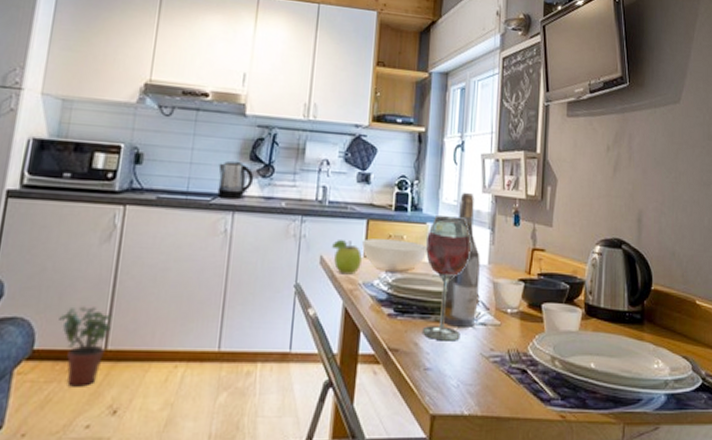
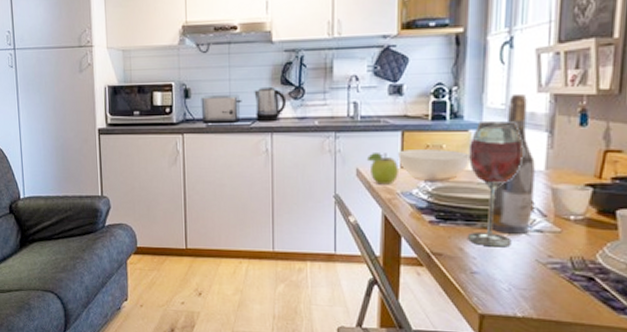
potted plant: present [59,306,112,387] -> none [150,215,187,275]
toaster: none [152,163,204,197] -> present [201,95,242,123]

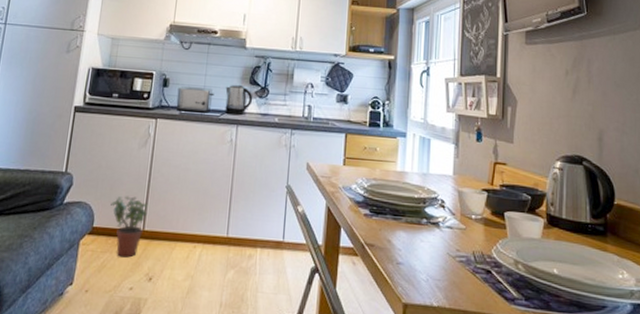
potted plant: none [150,215,187,275] -> present [111,196,148,258]
fruit: present [366,151,398,185] -> none [315,149,341,180]
bowl: present [397,149,469,182] -> none [341,149,397,180]
wineglass: present [468,121,523,248] -> none [395,131,437,241]
wine bottle: present [491,93,535,234] -> none [413,111,446,229]

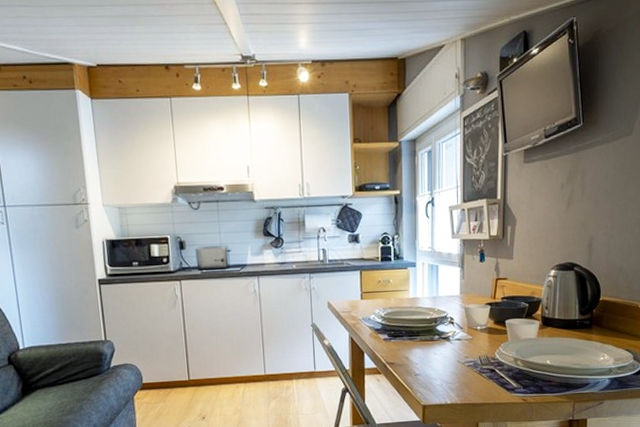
potted plant: present [111,196,148,258] -> none [154,352,189,404]
kettle: present [224,84,253,116] -> none [241,238,269,268]

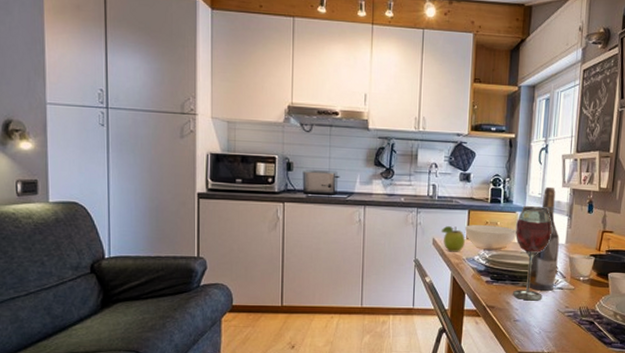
fruit: none [335,287,359,314] -> present [441,225,465,252]
bowl: none [357,283,409,309] -> present [464,225,516,251]
wineglass: none [408,260,445,355] -> present [513,206,552,301]
wine bottle: none [426,239,454,343] -> present [529,186,559,291]

